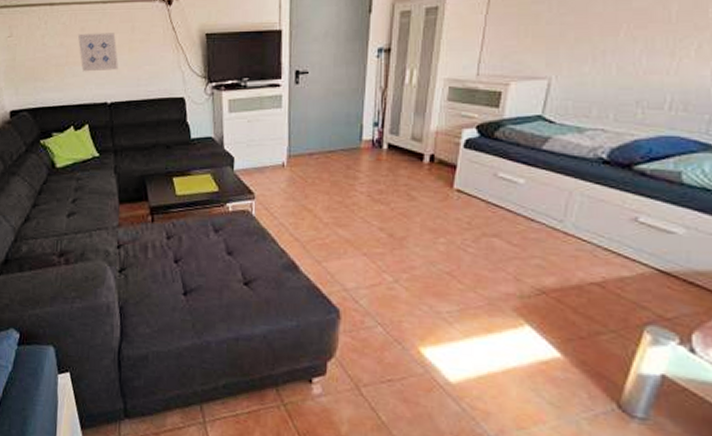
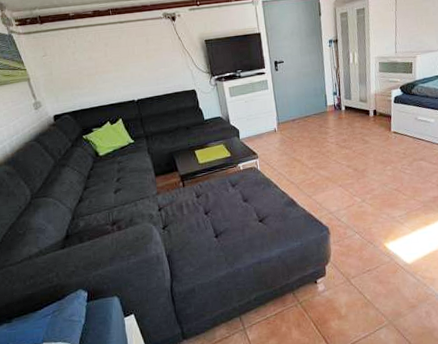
wall art: present [77,33,118,72] -> none [102,45,140,78]

